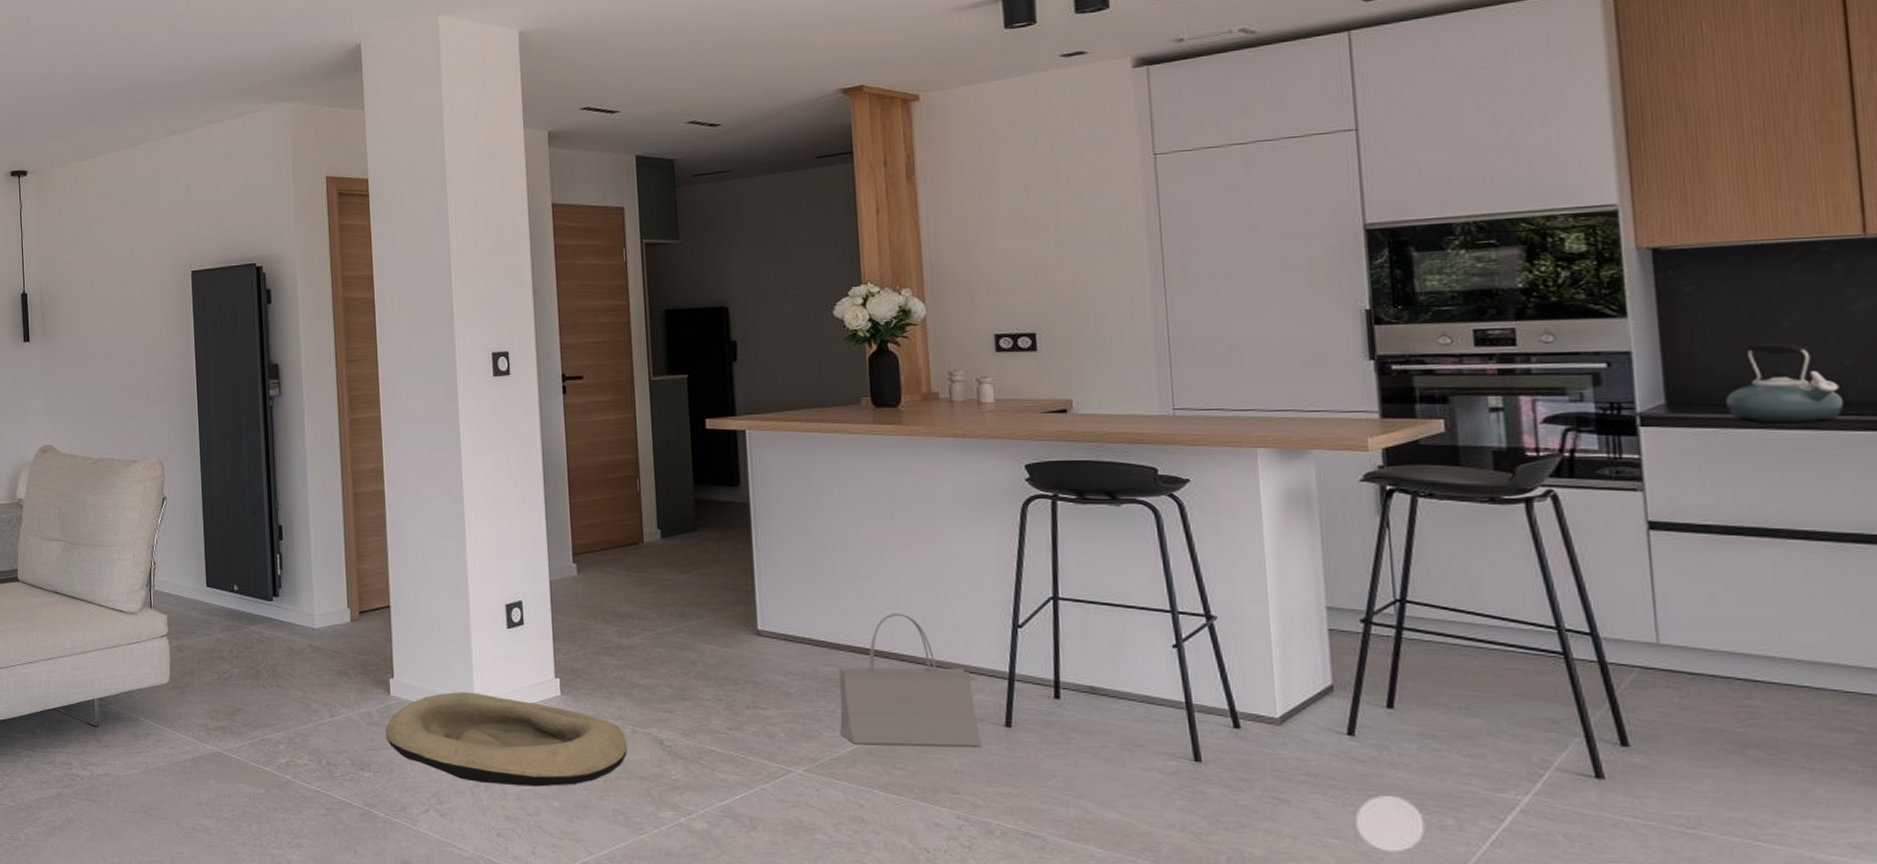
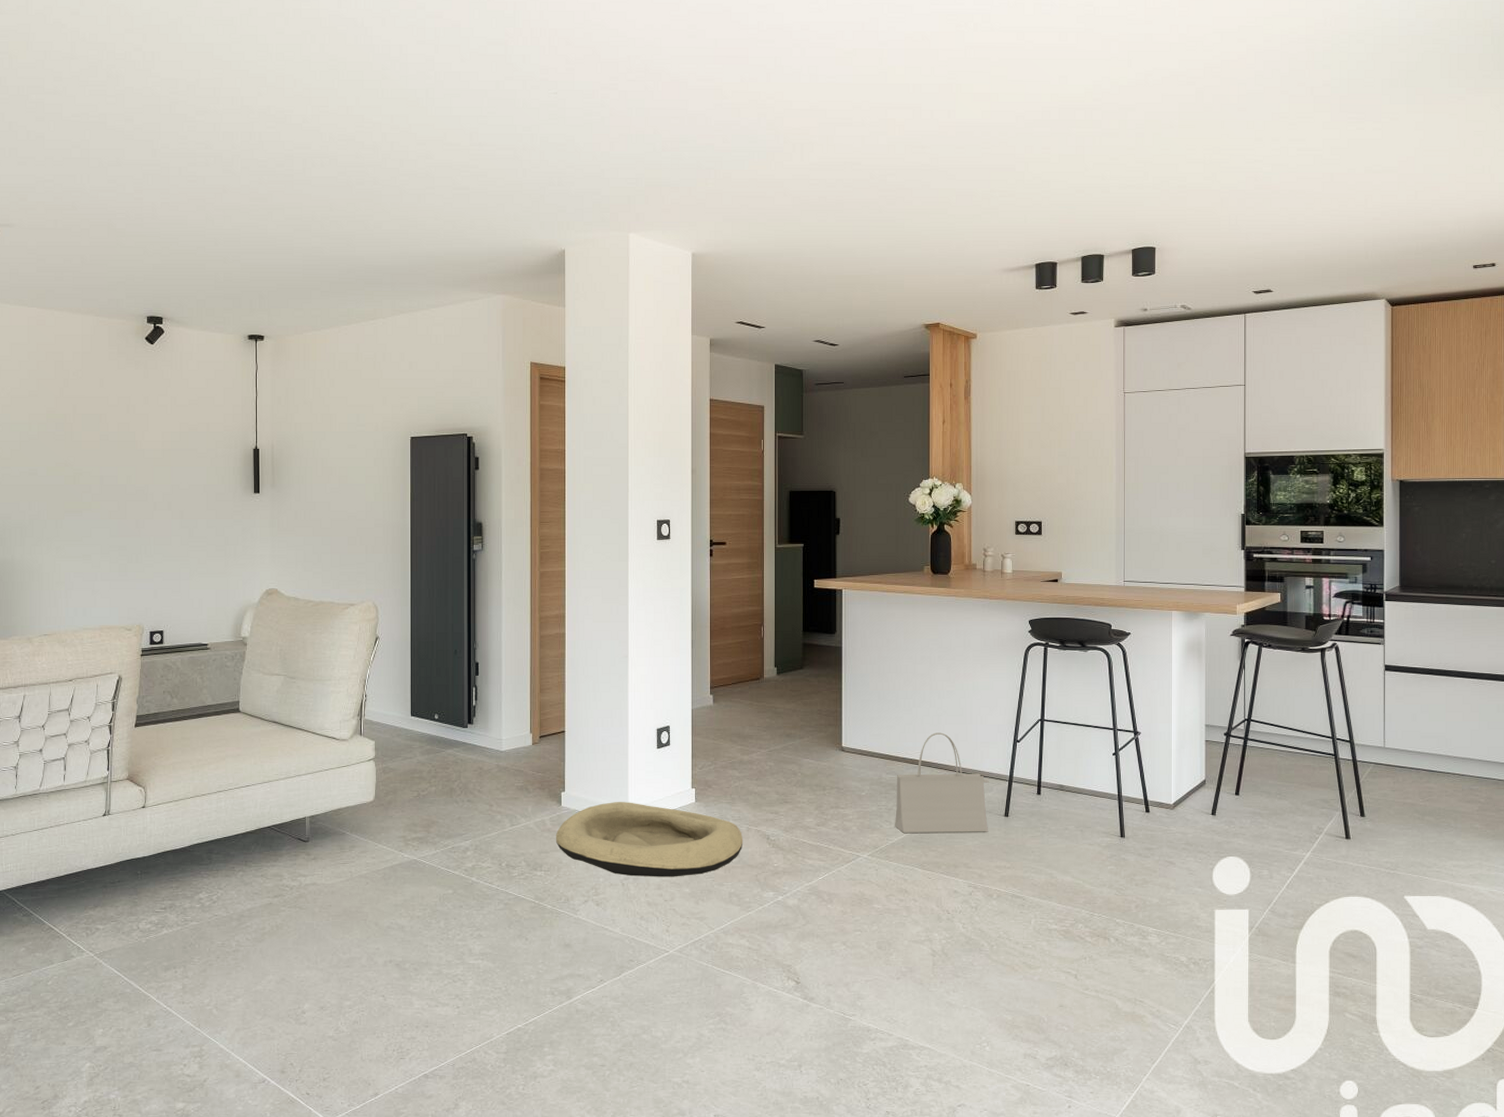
kettle: present [1724,343,1845,424] -> none [1429,547,1489,601]

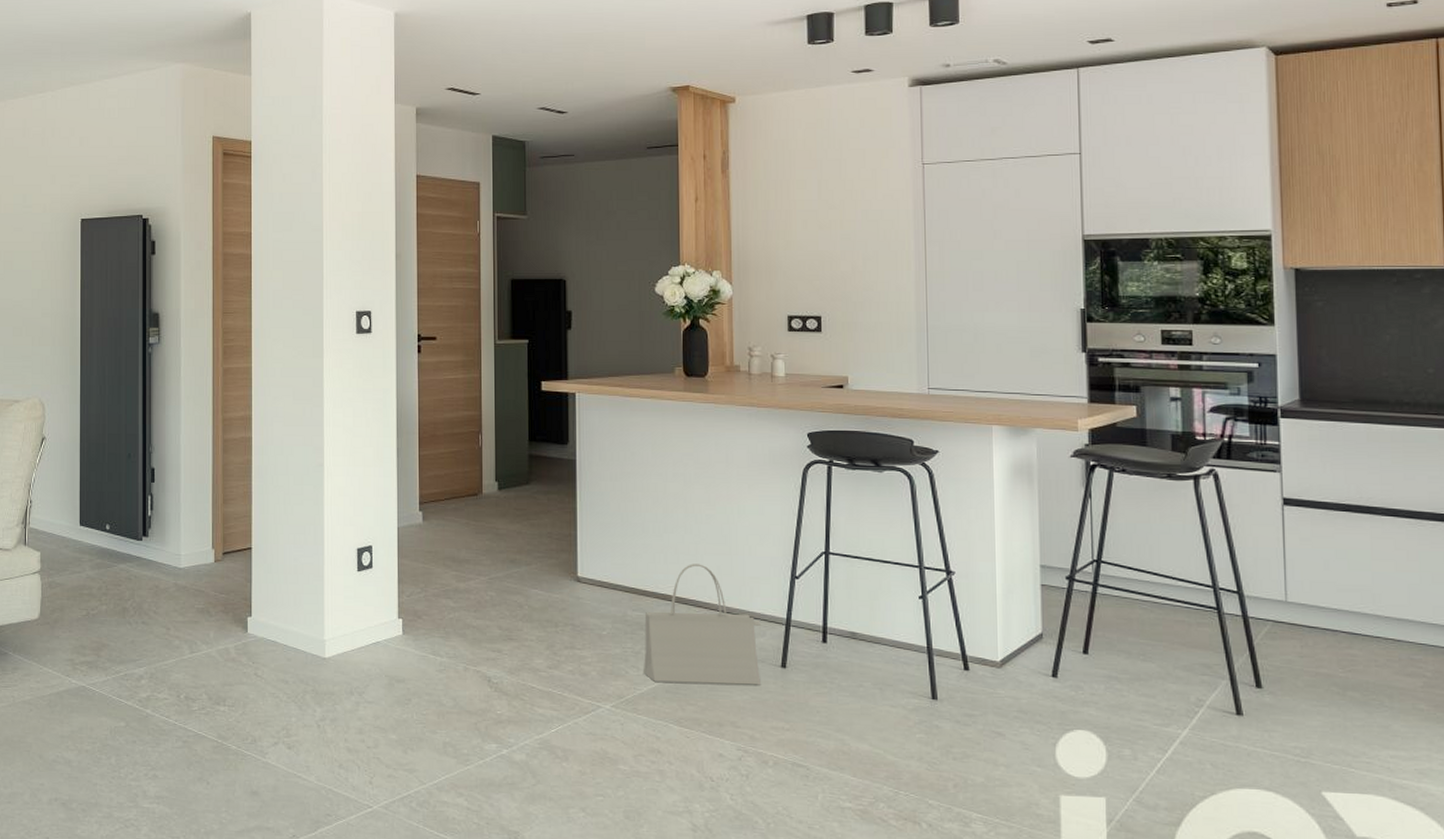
dog bed: present [555,802,743,877] -> none [240,630,460,721]

